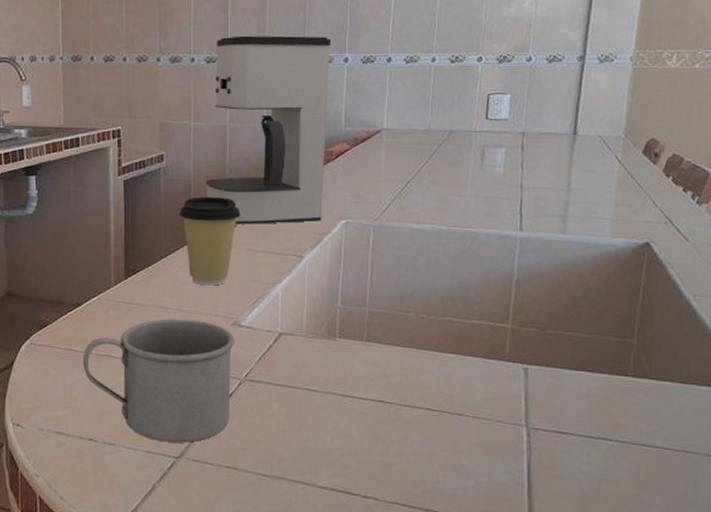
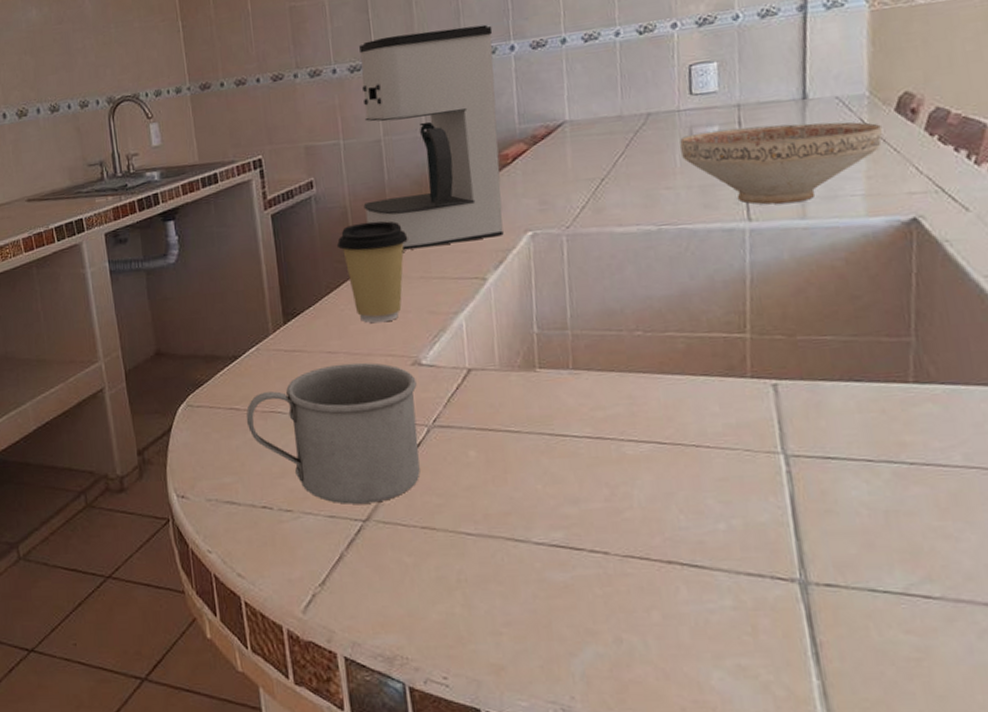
decorative bowl: none [474,152,632,220] -> present [680,121,883,205]

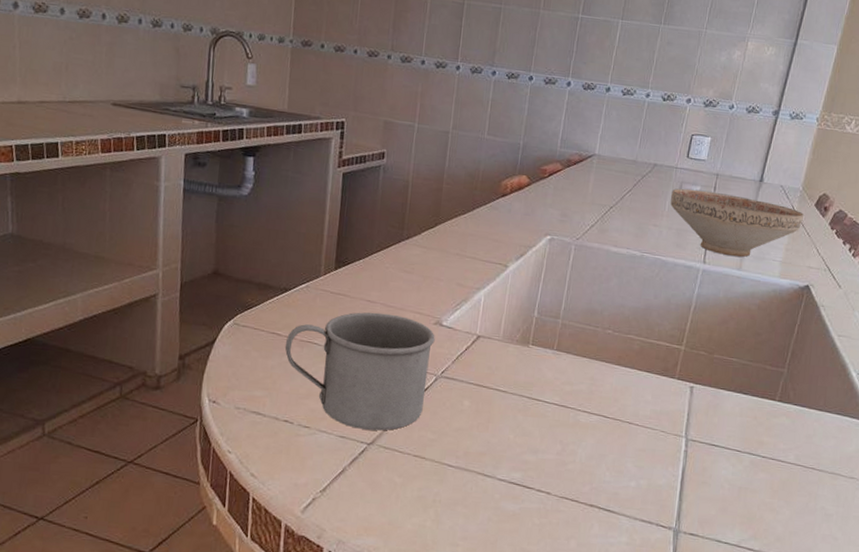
coffee cup: present [336,221,408,323] -> none [393,197,454,285]
coffee maker: present [359,24,504,250] -> none [423,44,558,234]

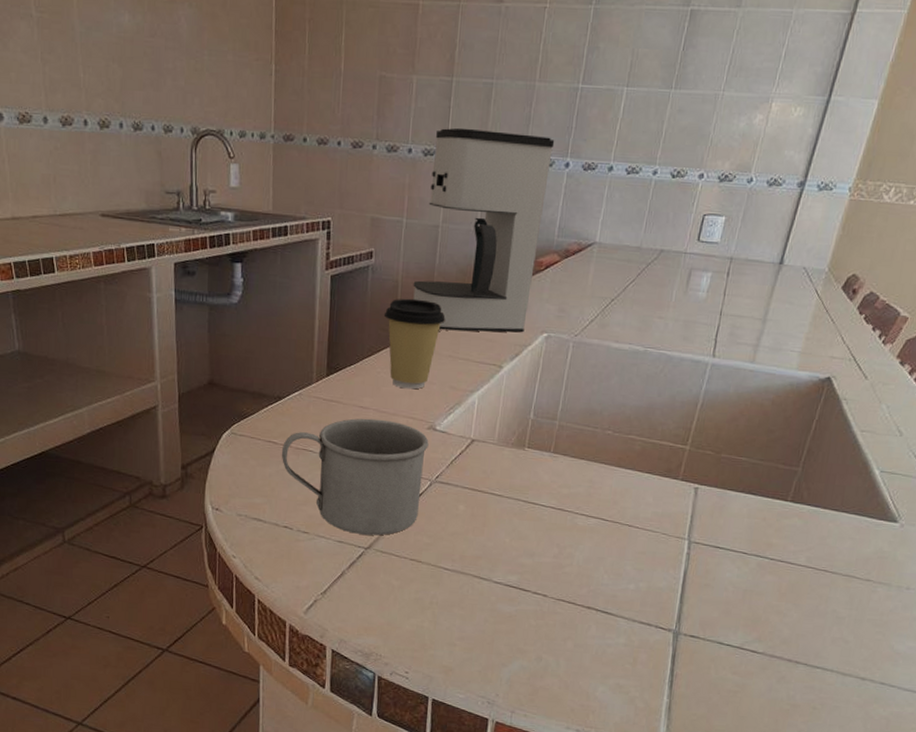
coffee cup: none [393,197,454,285] -> present [383,298,446,390]
coffee maker: none [423,44,558,234] -> present [413,127,555,333]
decorative bowl: present [670,188,805,257] -> none [678,275,830,349]

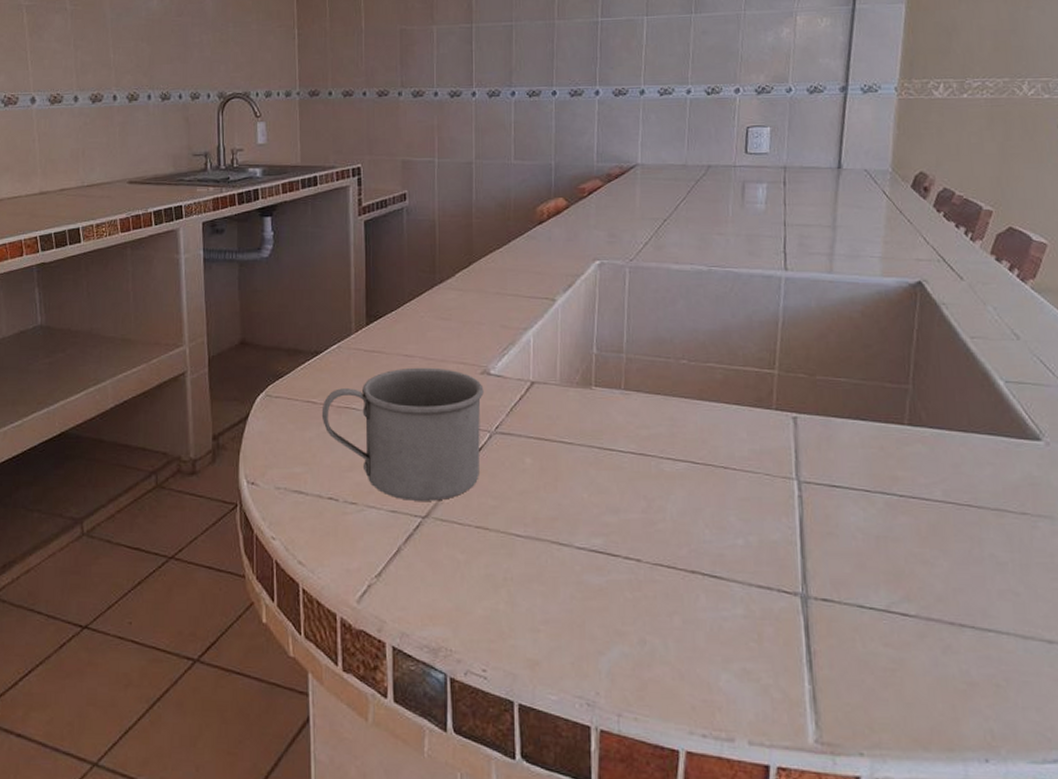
coffee cup: present [383,298,446,390] -> none [422,237,489,332]
coffee maker: present [413,127,555,333] -> none [451,68,581,266]

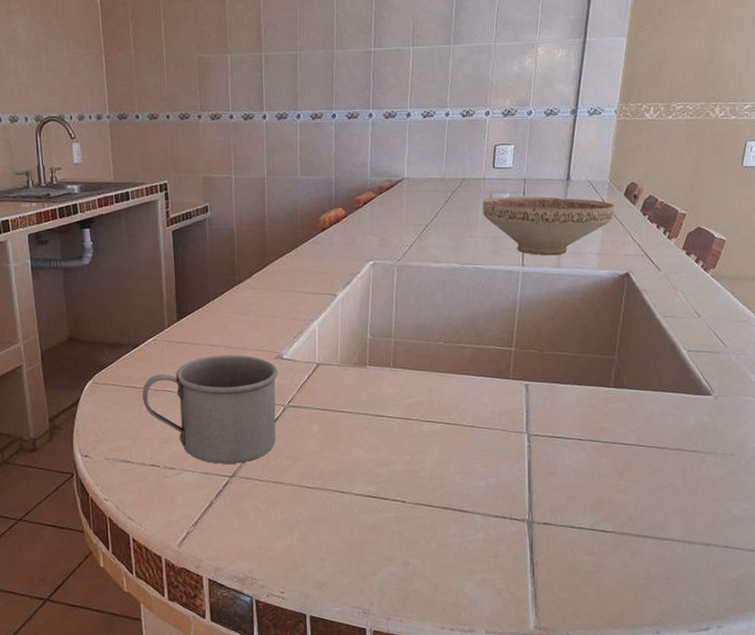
decorative bowl: none [733,187,901,259] -> present [483,196,615,256]

